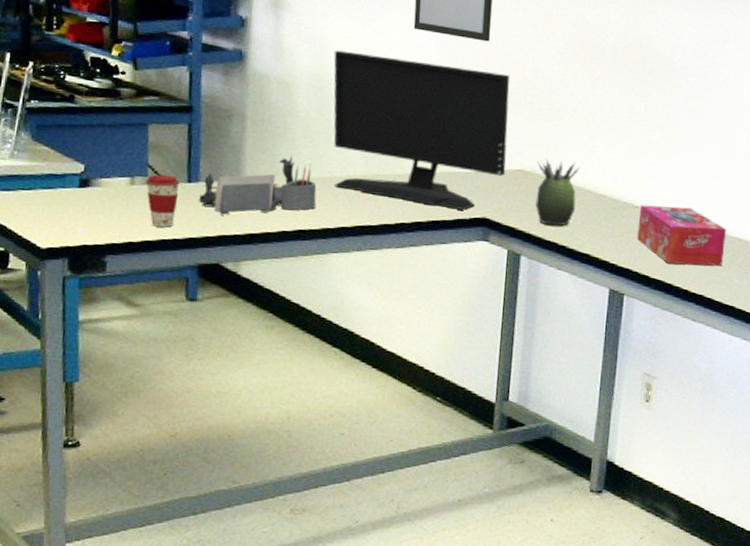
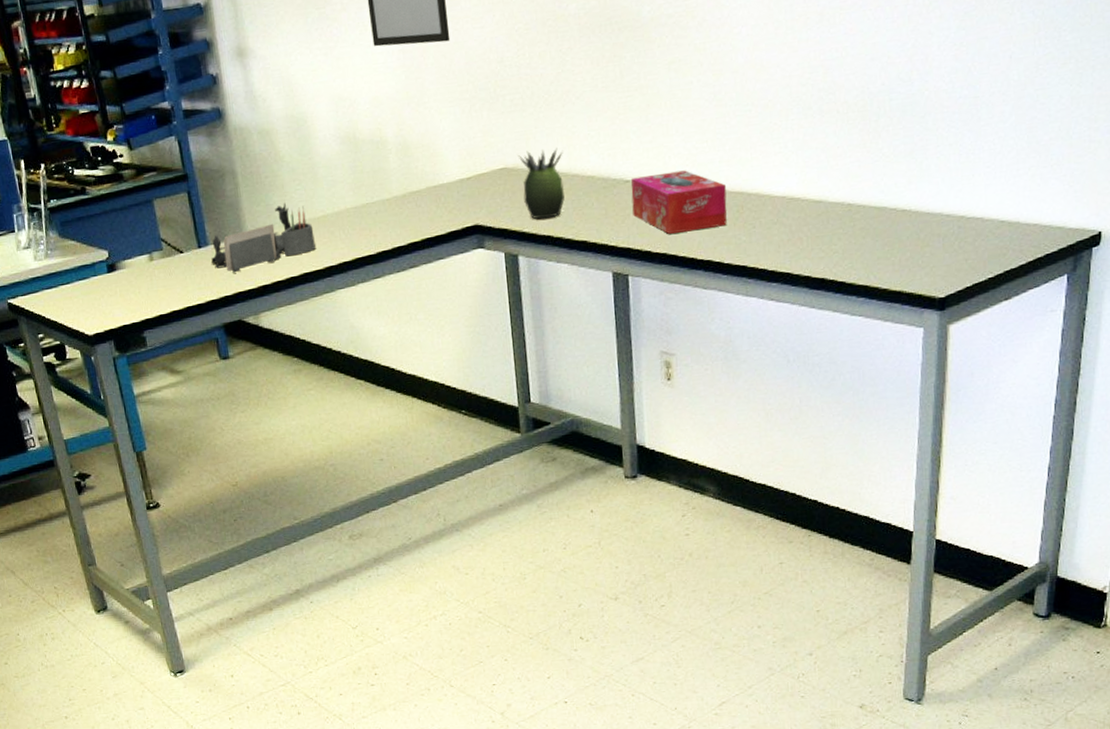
coffee cup: present [145,174,180,228] -> none [162,244,194,296]
computer monitor: present [333,50,510,210] -> none [303,71,489,225]

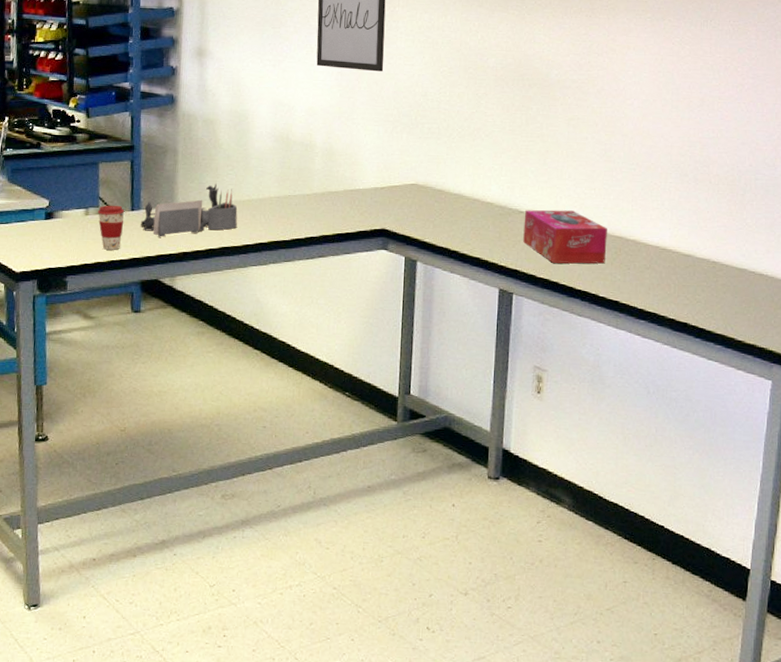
coffee cup: none [162,244,194,296] -> present [97,205,125,250]
succulent plant: present [517,148,565,220] -> none [428,172,468,233]

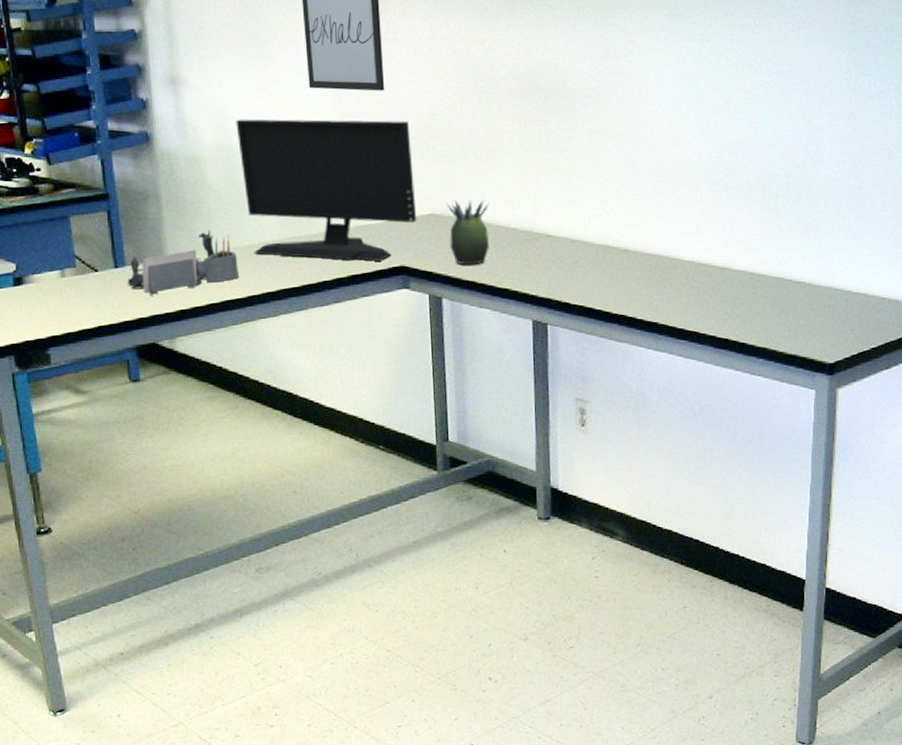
coffee cup: present [97,205,125,250] -> none [75,263,108,315]
computer monitor: none [249,89,402,223] -> present [236,119,417,261]
succulent plant: none [428,172,468,233] -> present [445,199,490,265]
tissue box: present [523,210,607,264] -> none [552,230,641,289]

